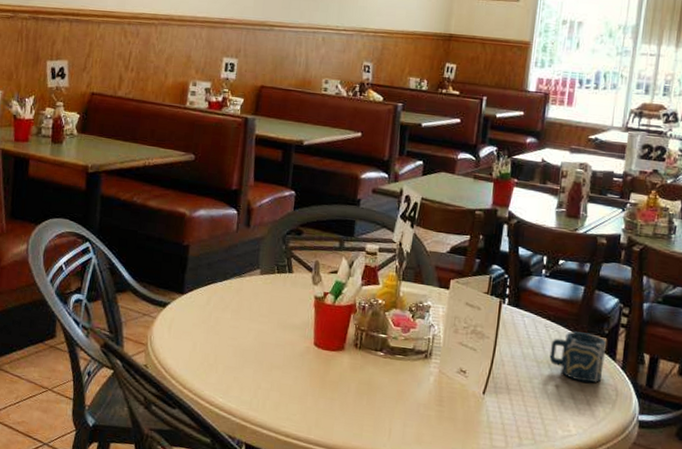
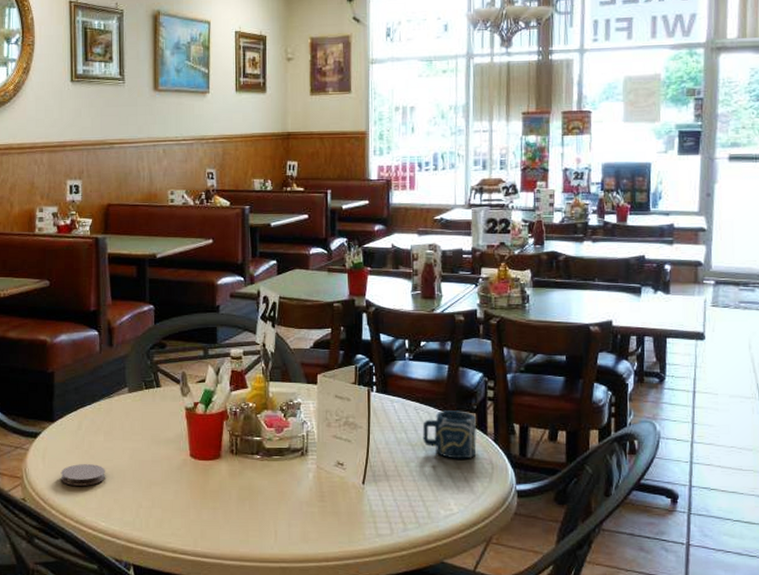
coaster: none [184,338,229,361] -> present [60,464,105,486]

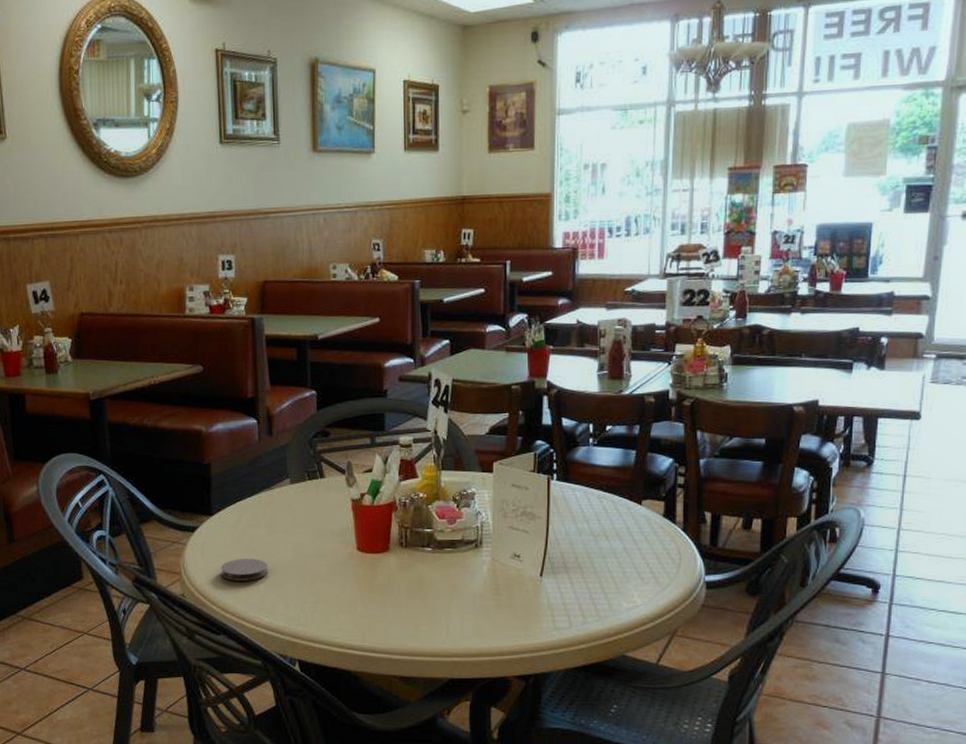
cup: present [422,410,477,459] -> none [606,499,664,550]

